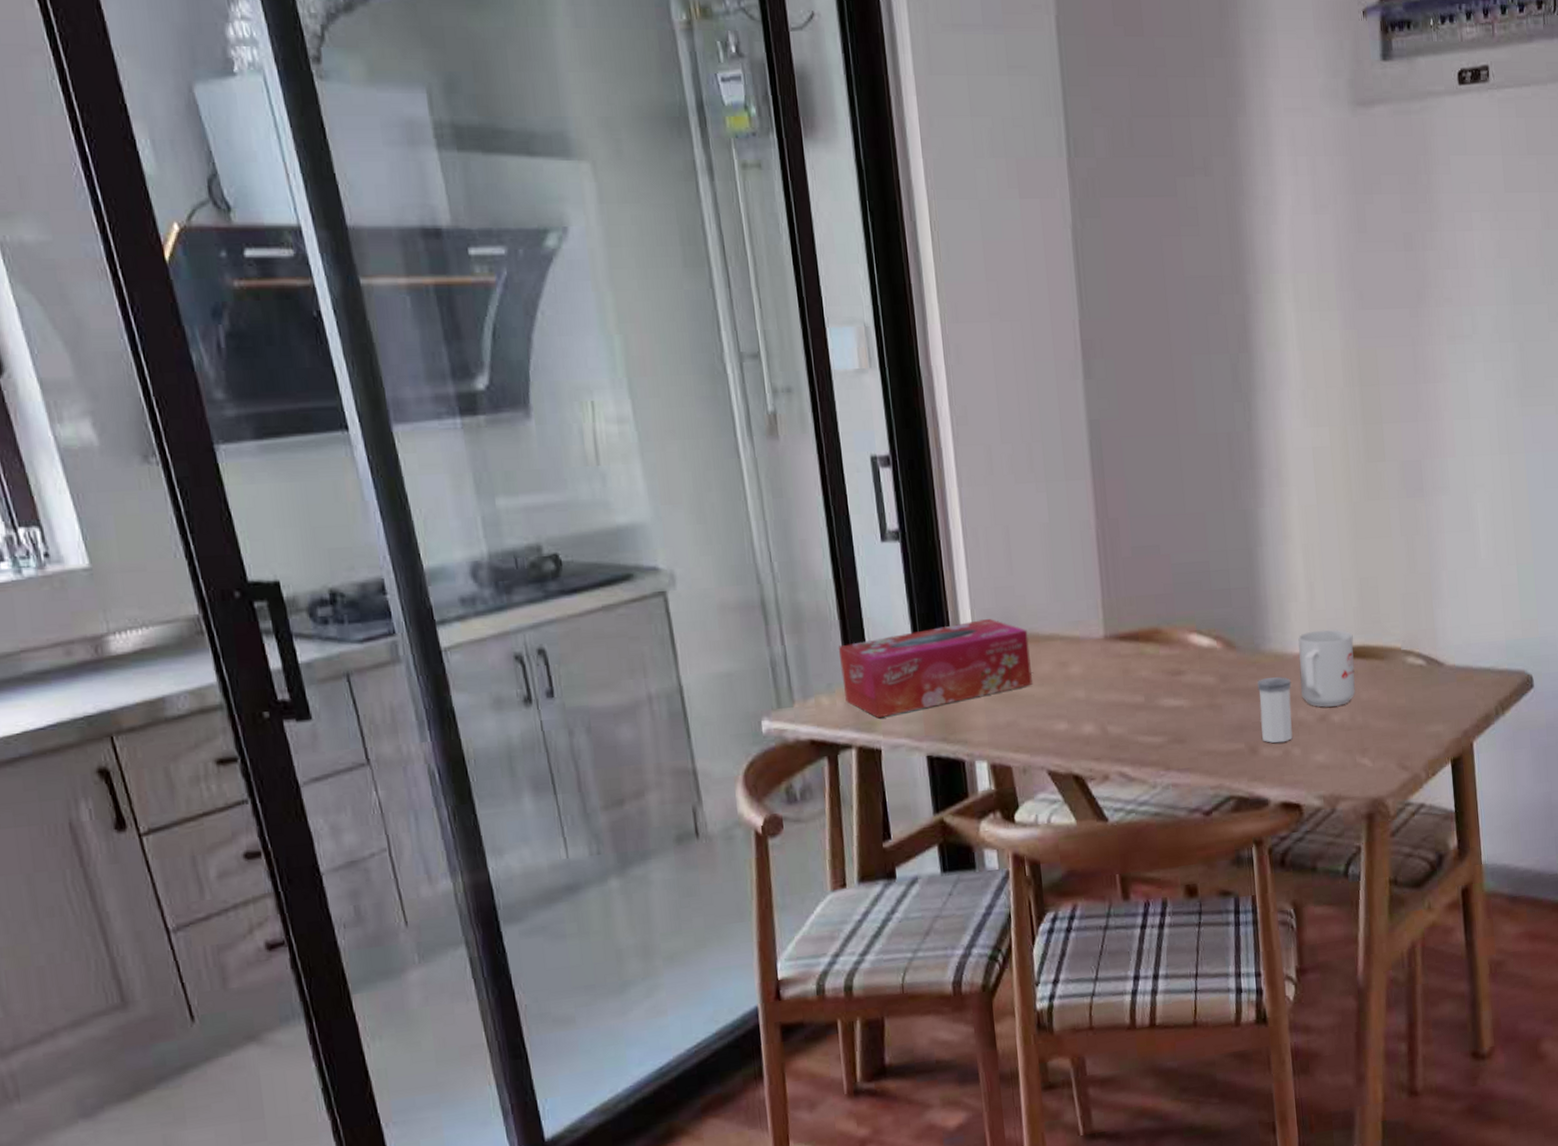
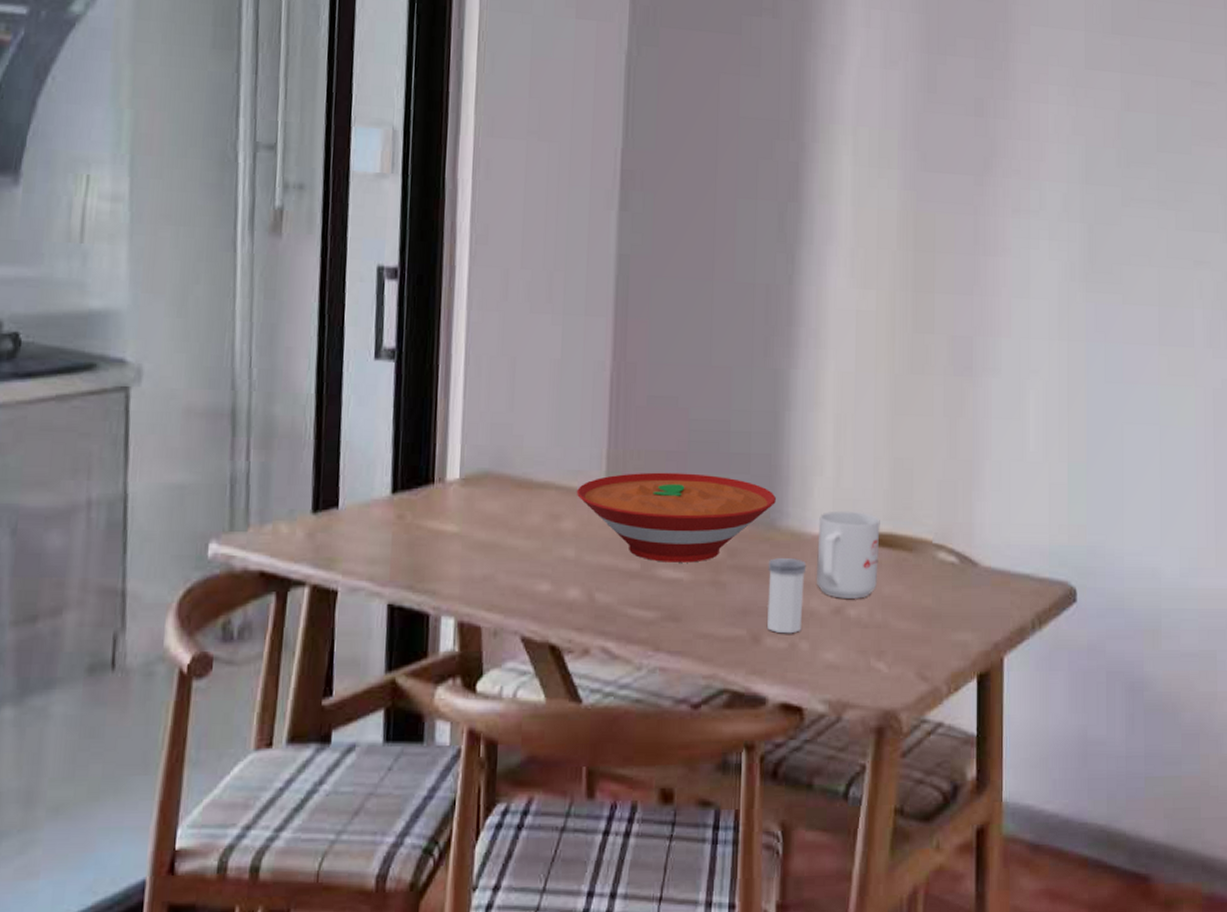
tissue box: present [838,619,1032,719] -> none [306,457,521,555]
bowl: none [1079,611,1258,693] -> present [576,472,776,563]

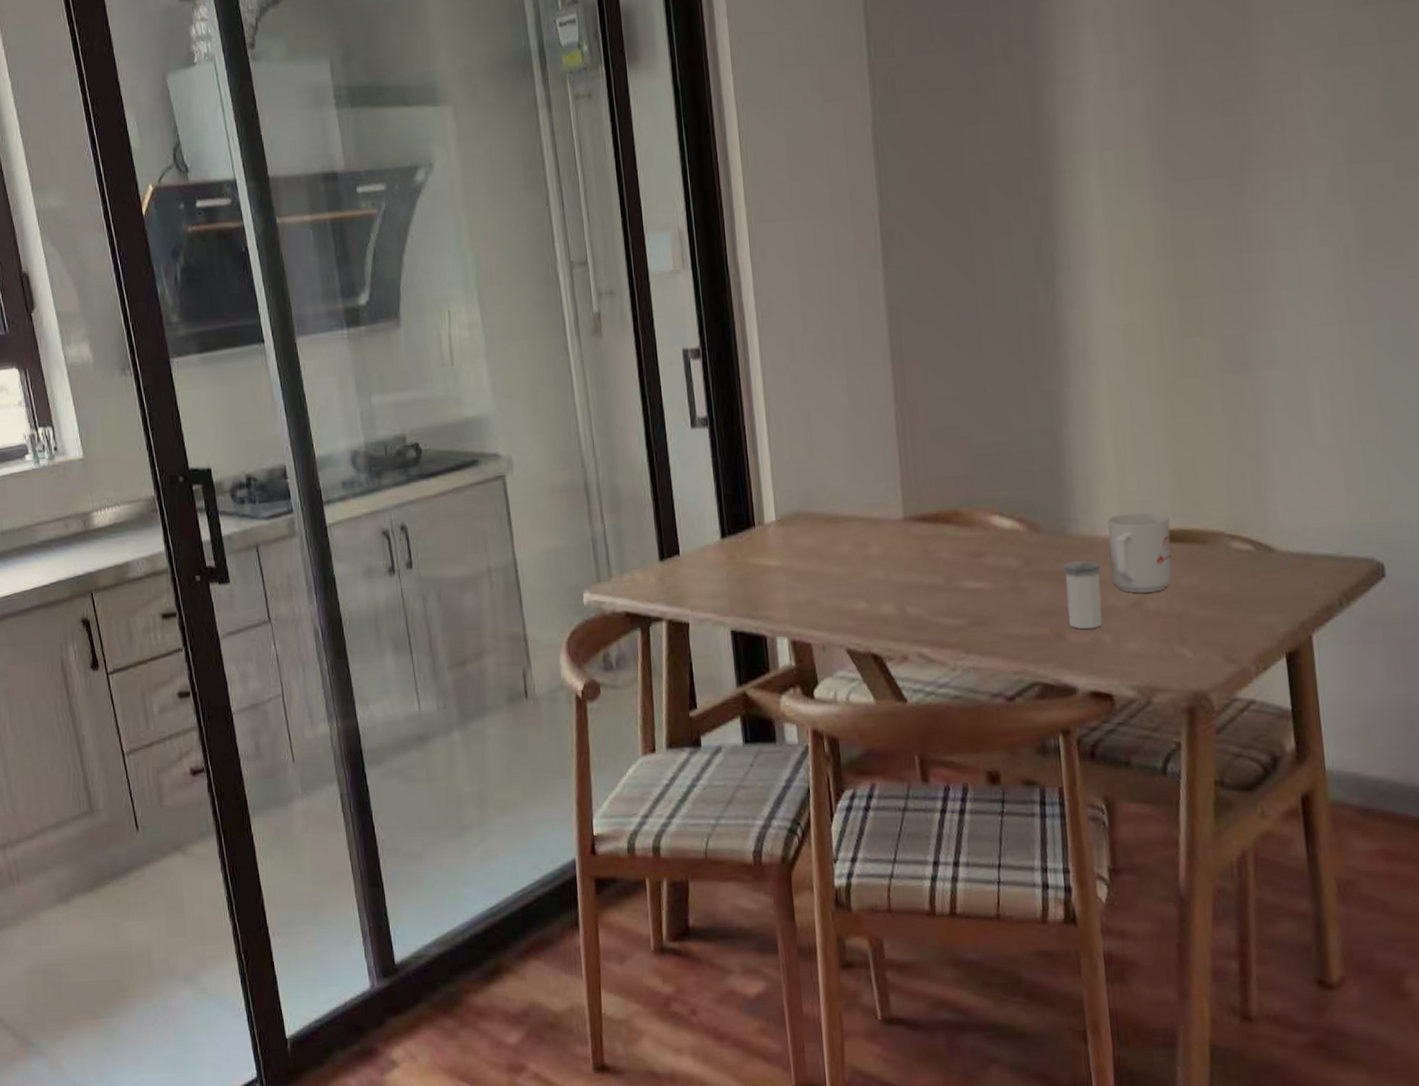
bowl: present [576,472,776,563] -> none [878,493,1064,575]

